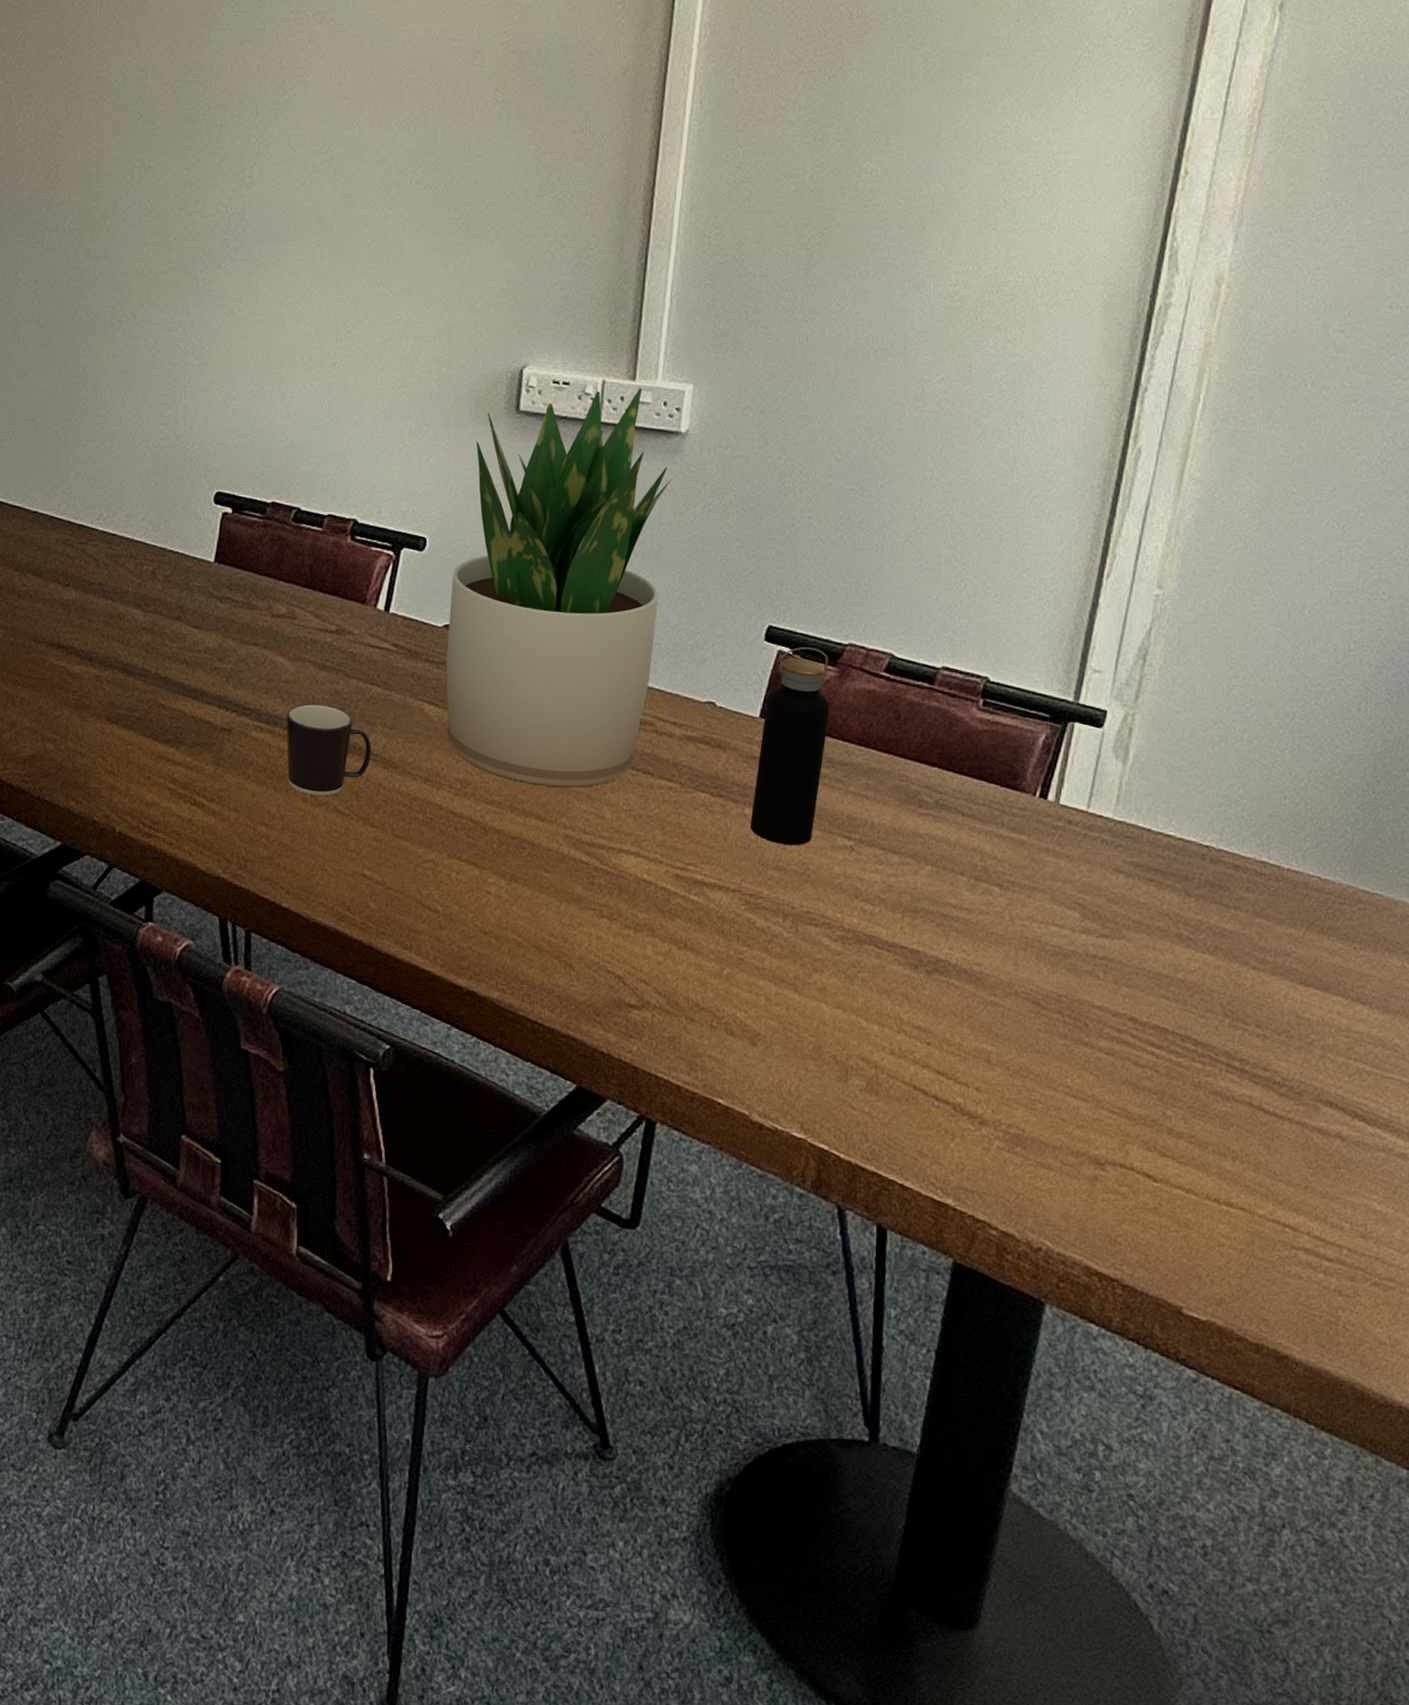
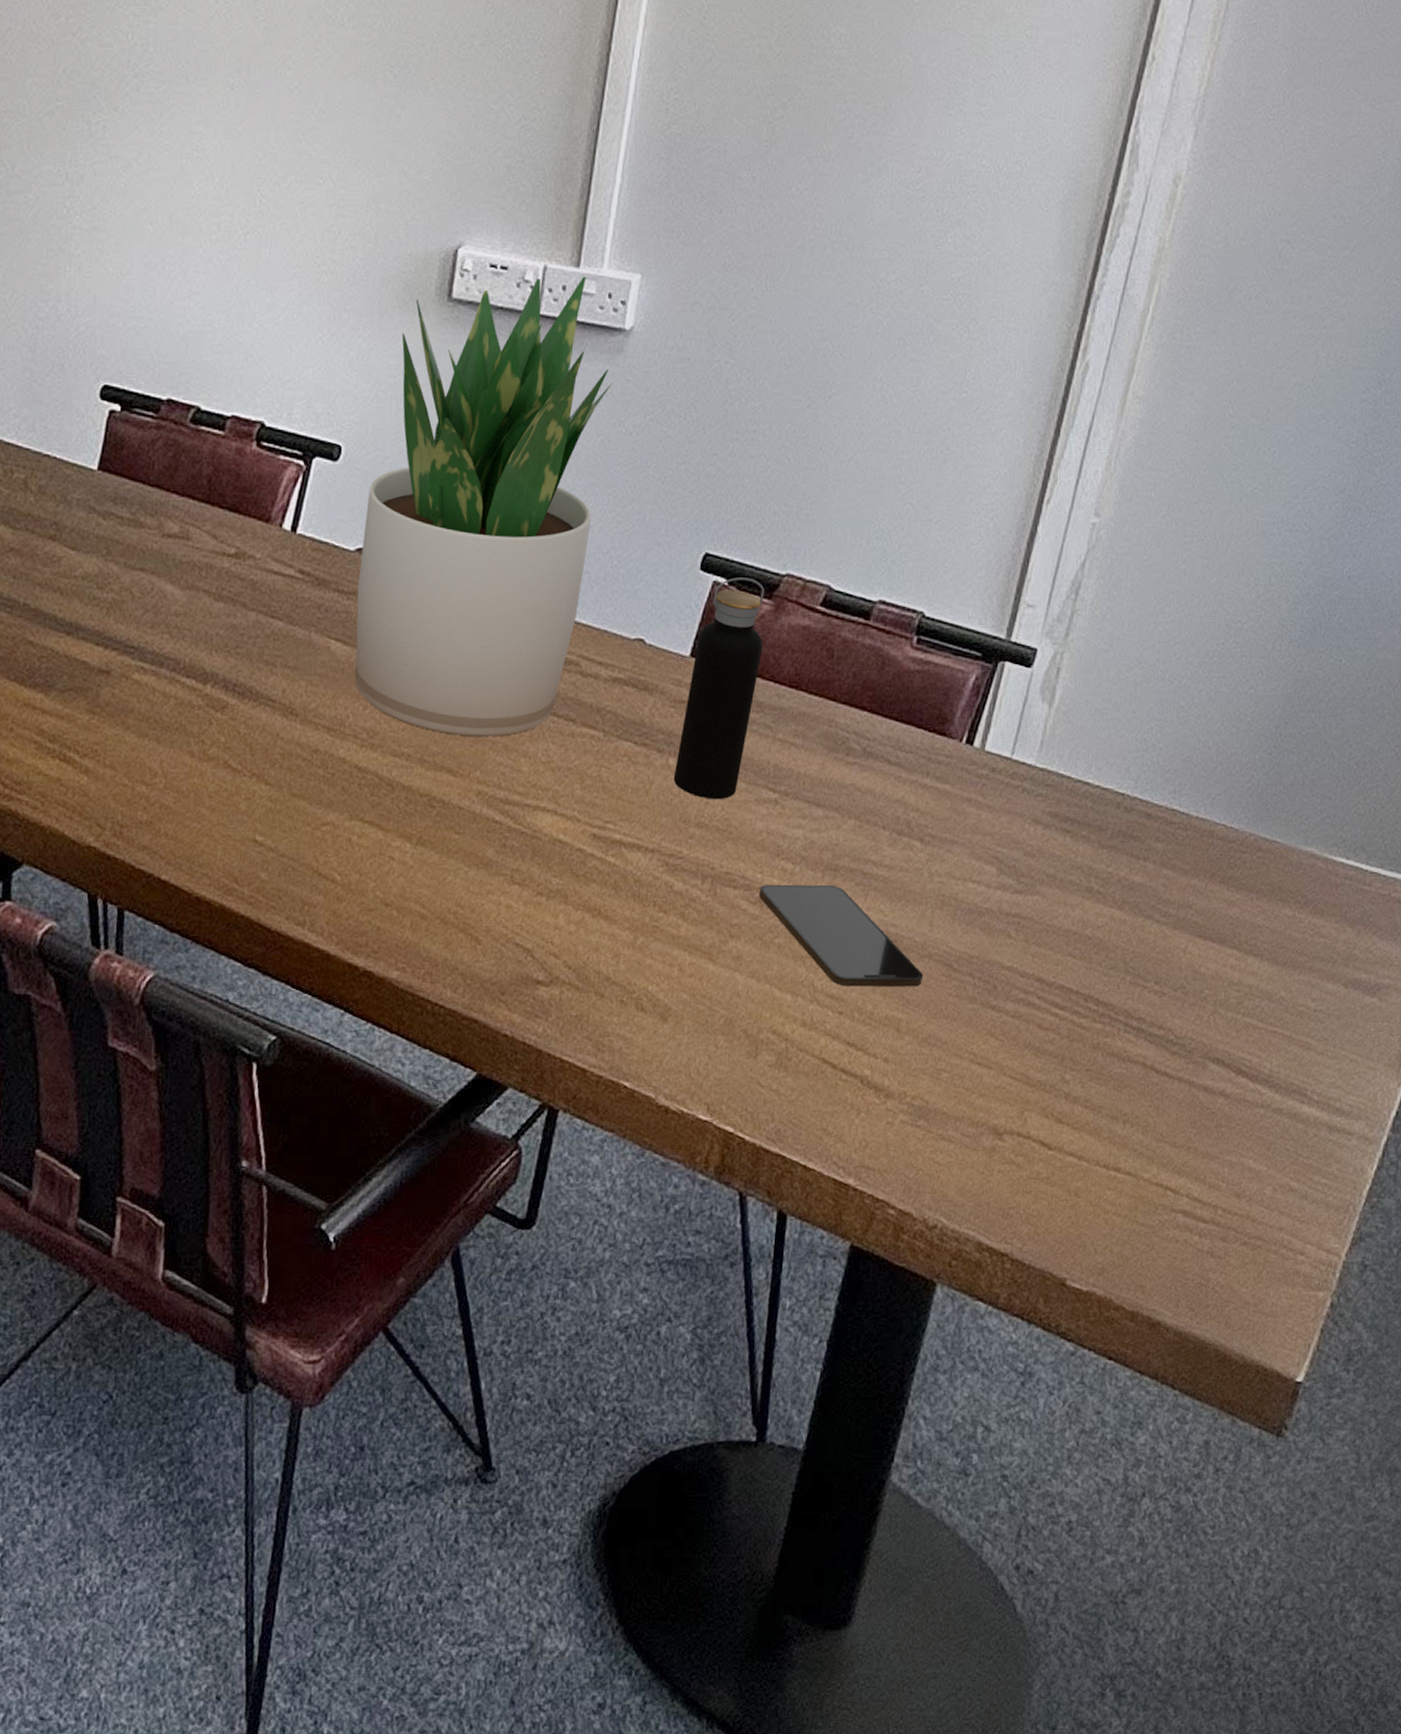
mug: present [286,703,372,797] -> none [173,640,270,750]
phone: none [839,923,1011,1022] -> present [758,884,924,987]

